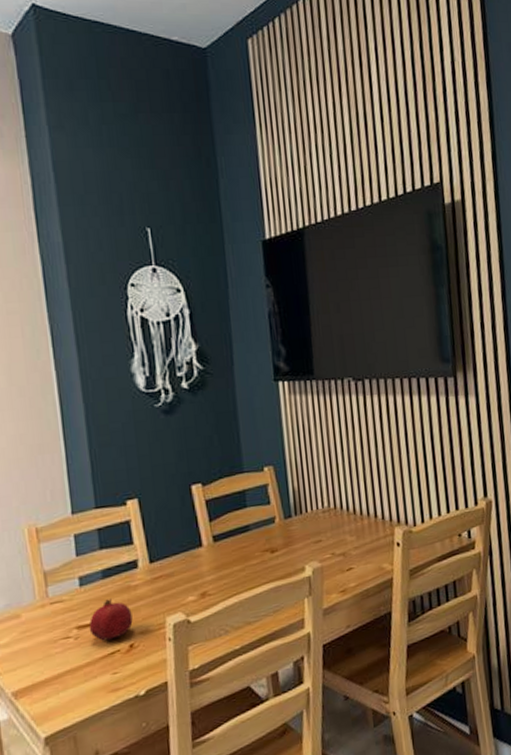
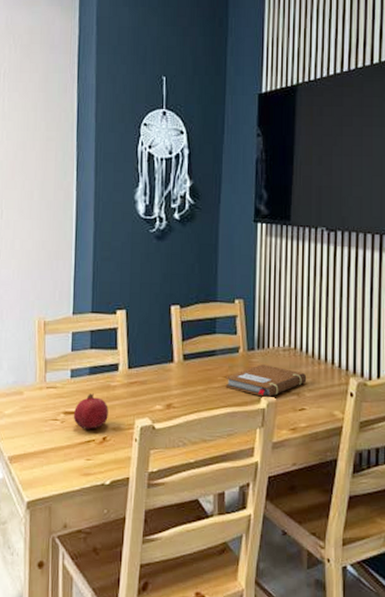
notebook: none [264,530,351,565] -> present [225,364,307,398]

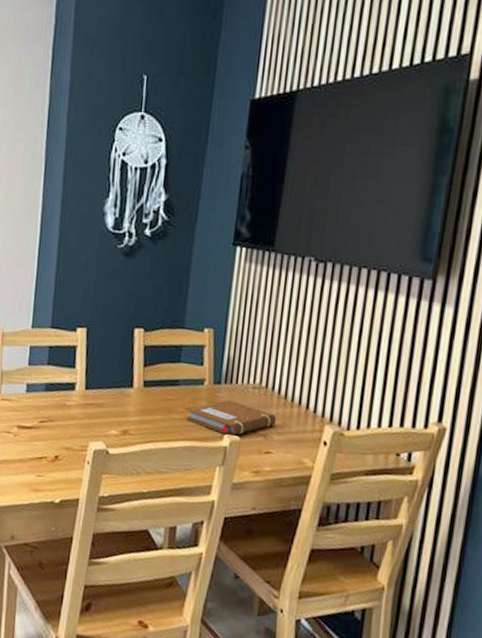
fruit: present [73,393,108,429] -> none [26,410,63,446]

